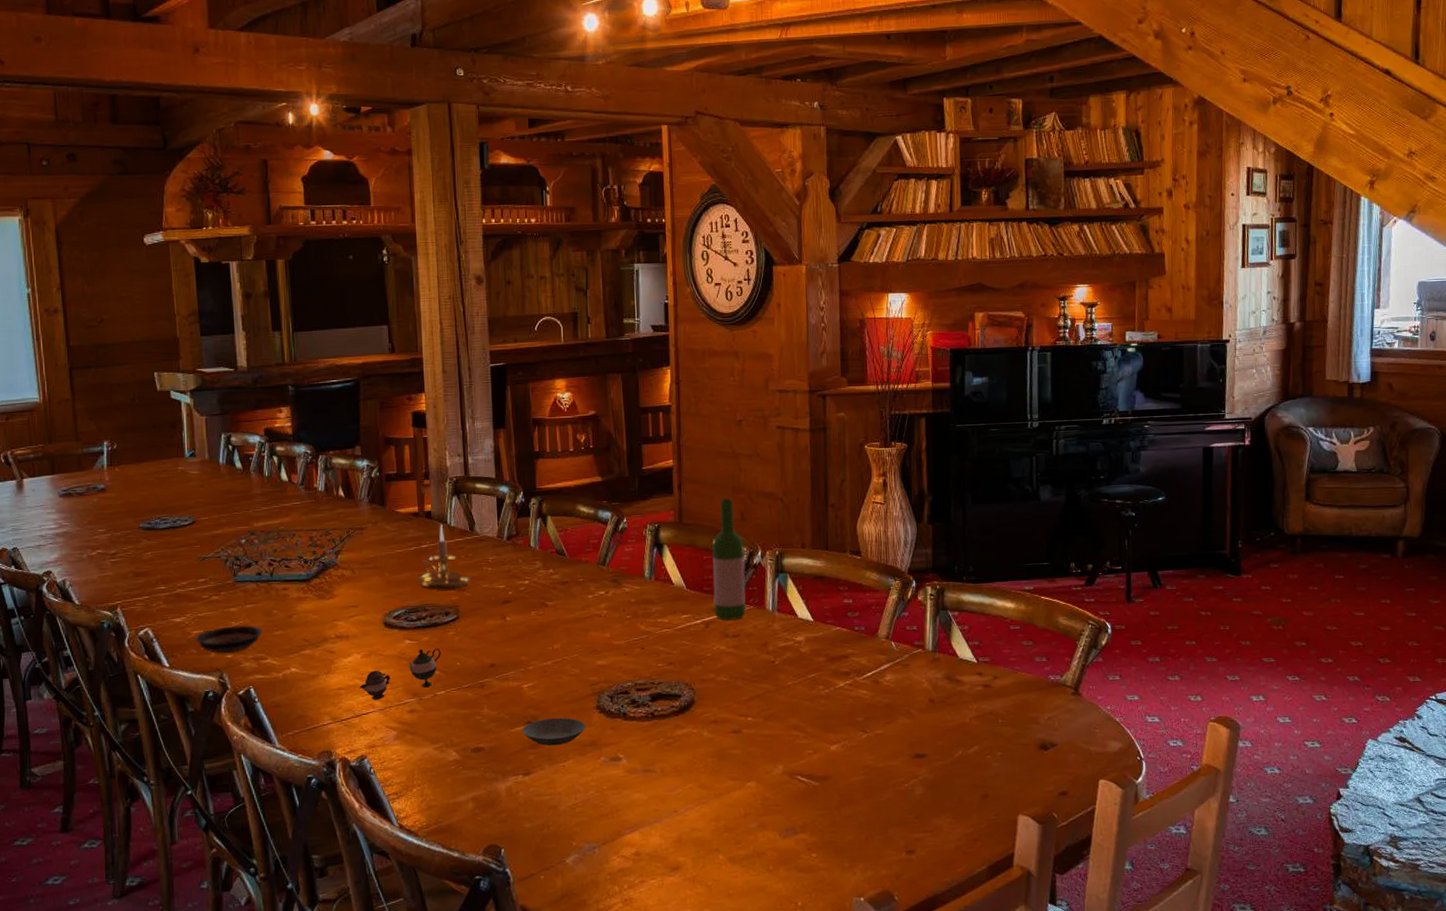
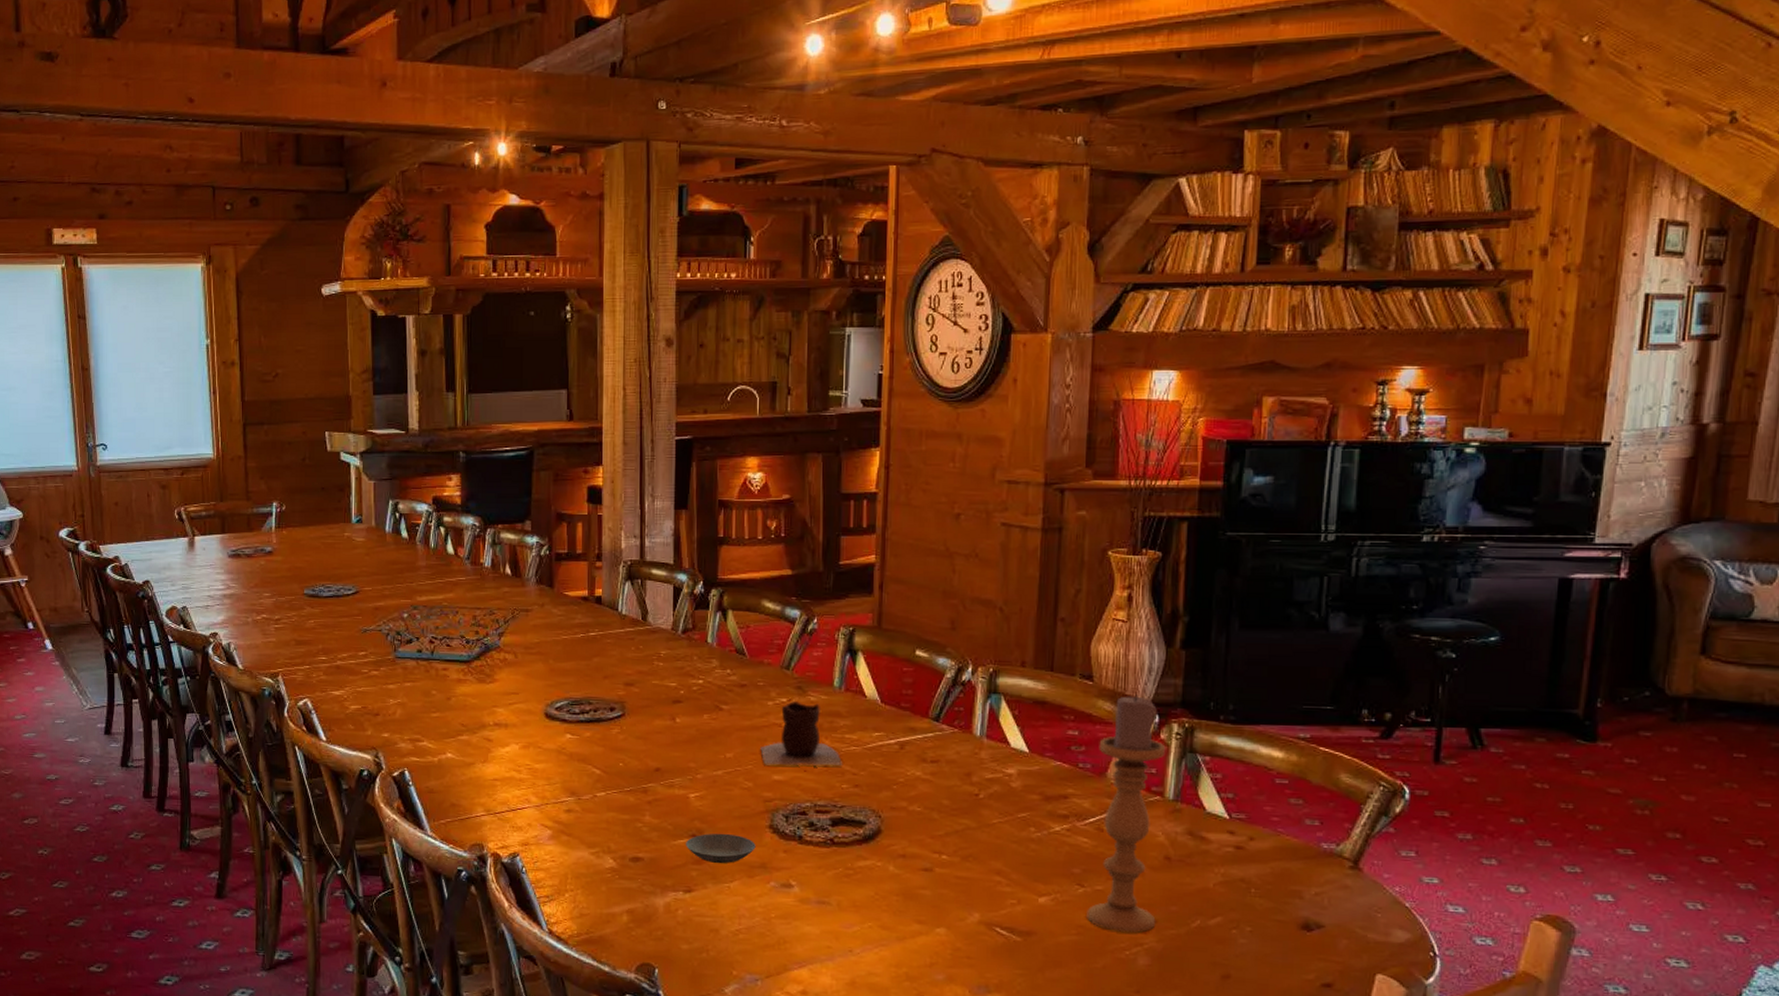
saucer: present [195,625,262,654] -> none [353,703,420,732]
teapot: present [359,648,441,700] -> none [515,744,603,795]
candle holder: present [417,524,471,590] -> none [583,611,641,683]
vase: none [584,592,658,653] -> present [760,700,843,766]
wine bottle: present [711,499,747,620] -> none [911,604,952,743]
candle holder: none [870,563,927,769] -> present [1087,693,1166,933]

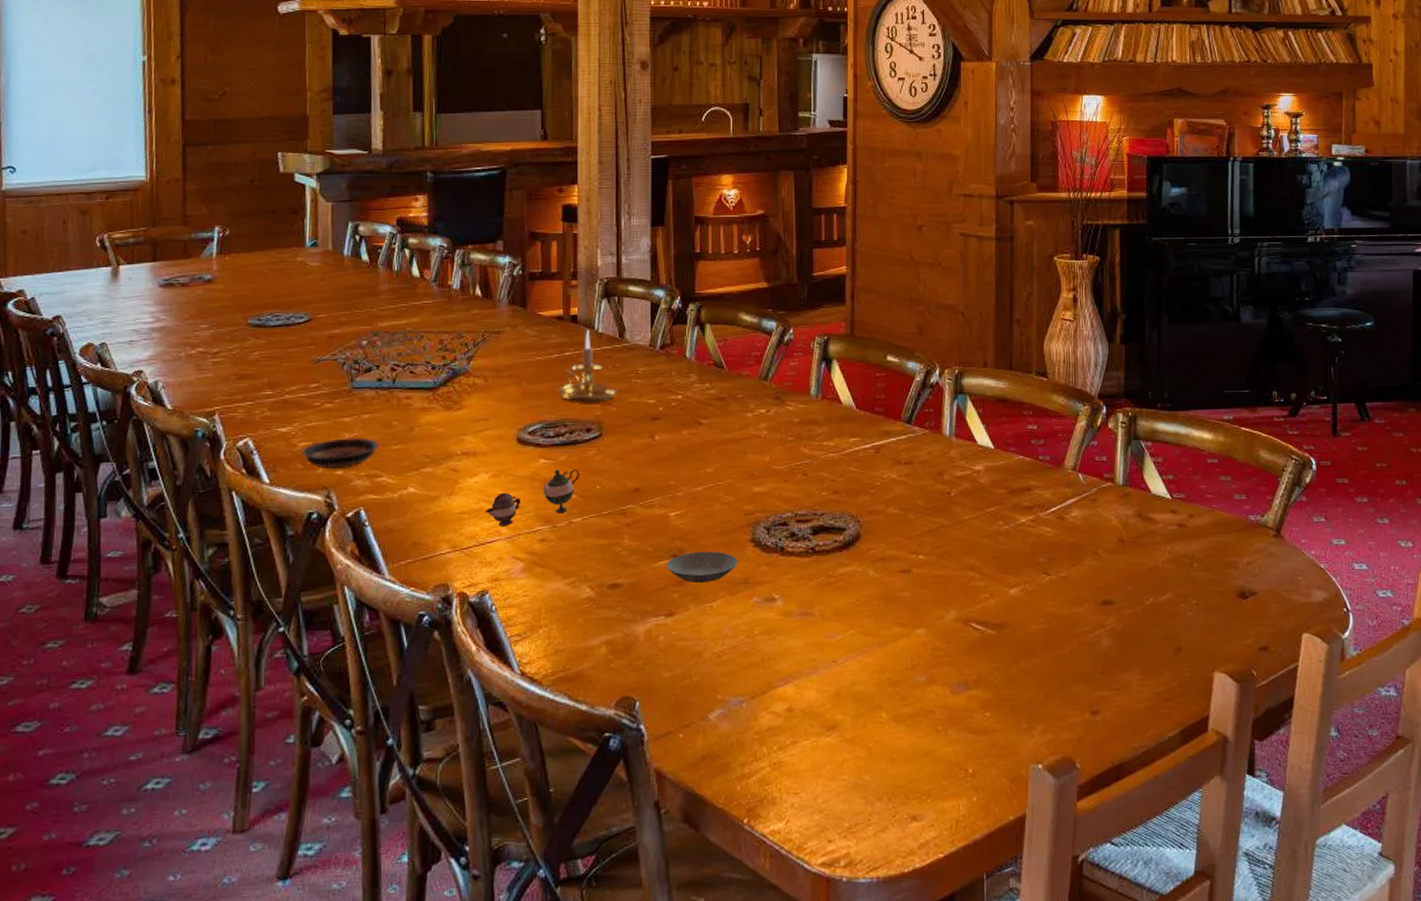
saucer: none [353,703,420,732] -> present [301,437,378,470]
teapot: none [515,744,603,795] -> present [485,469,580,526]
candle holder: none [583,611,641,683] -> present [558,330,618,403]
vase: present [760,700,843,766] -> none [740,410,822,478]
candle holder: present [1087,693,1166,933] -> none [1053,387,1115,617]

